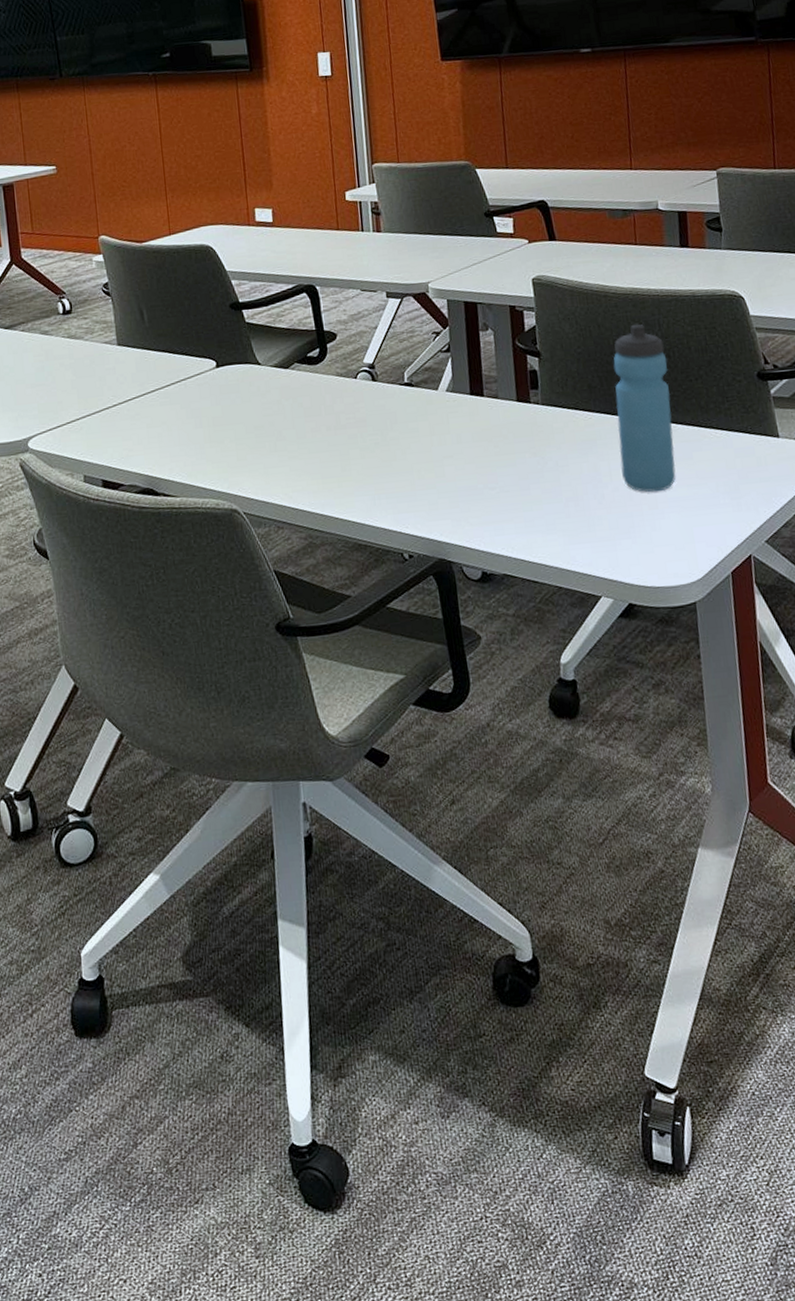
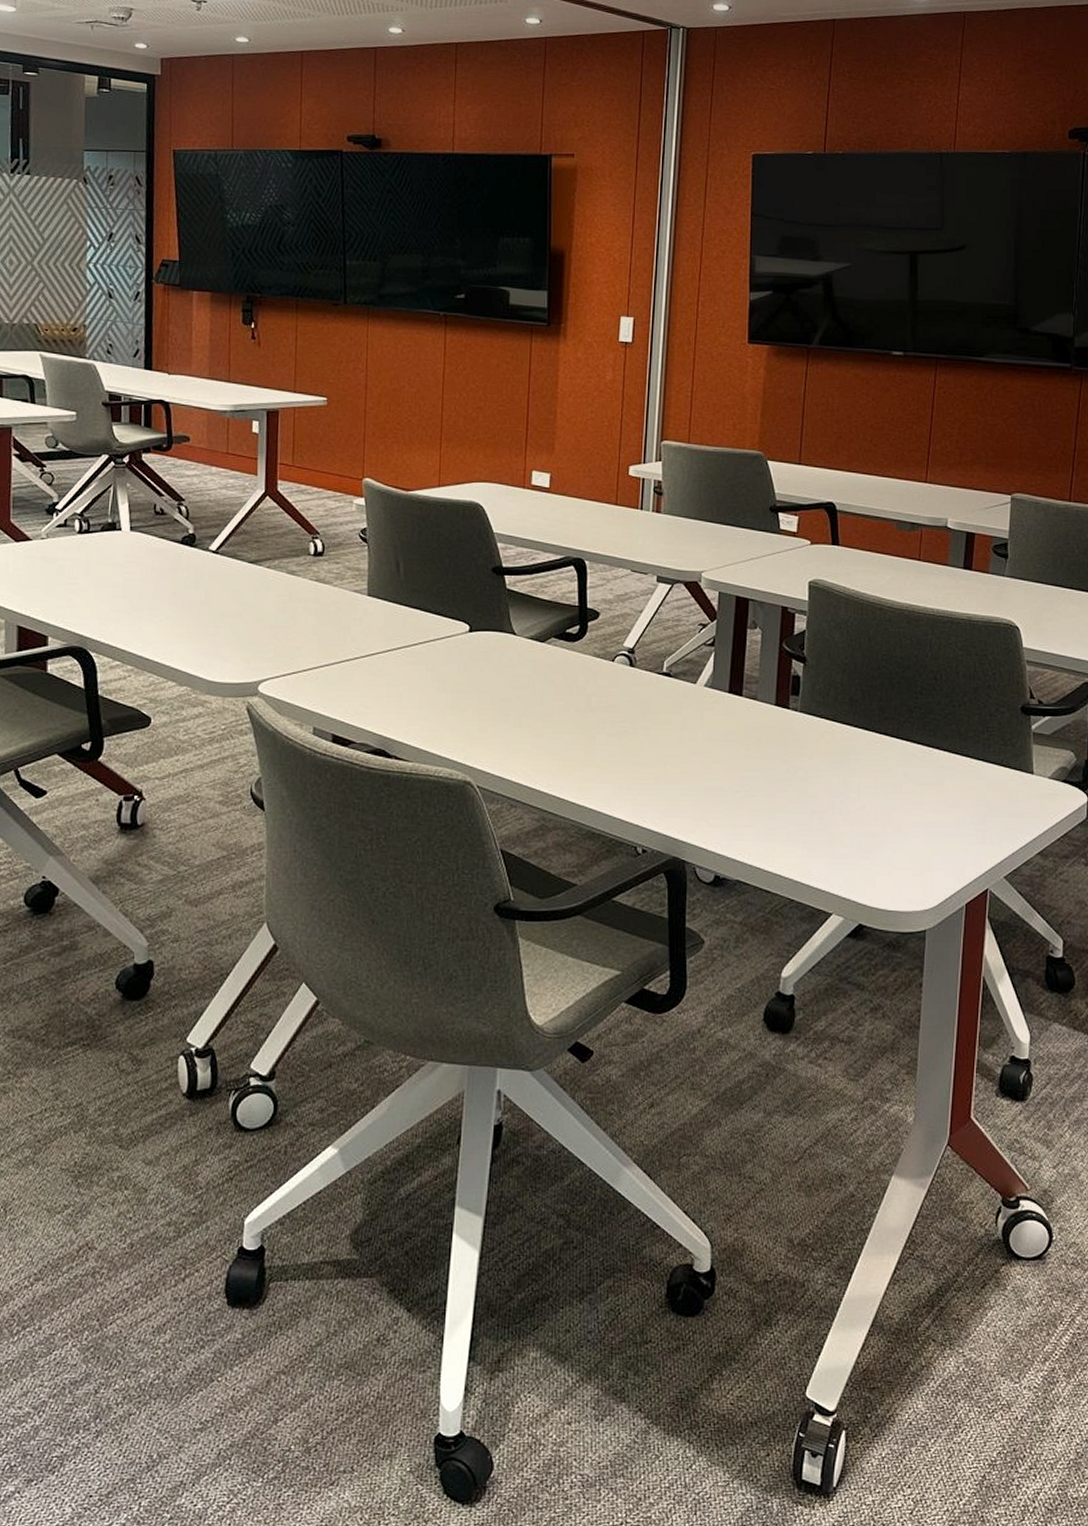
water bottle: present [613,324,676,493] -> none [871,641,933,815]

